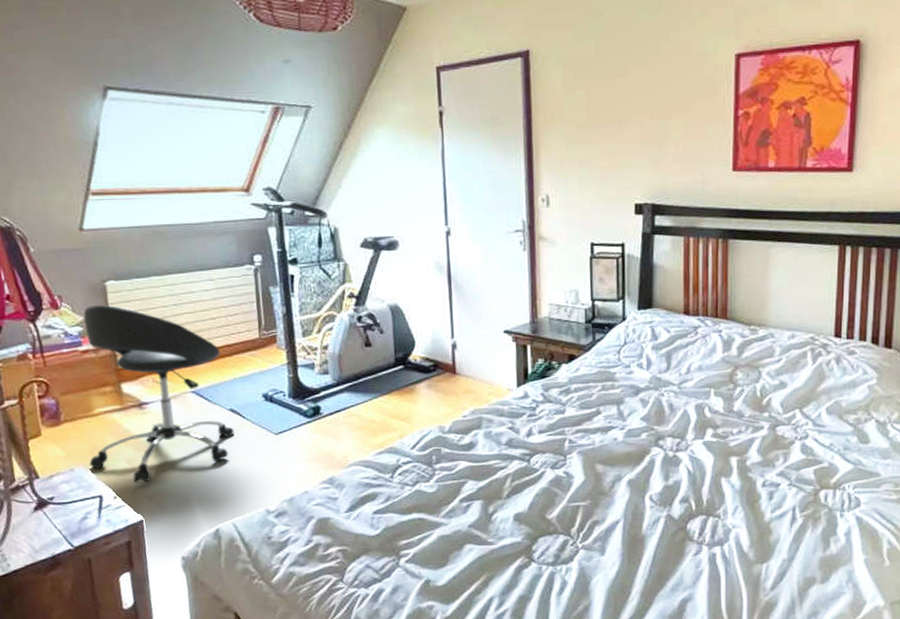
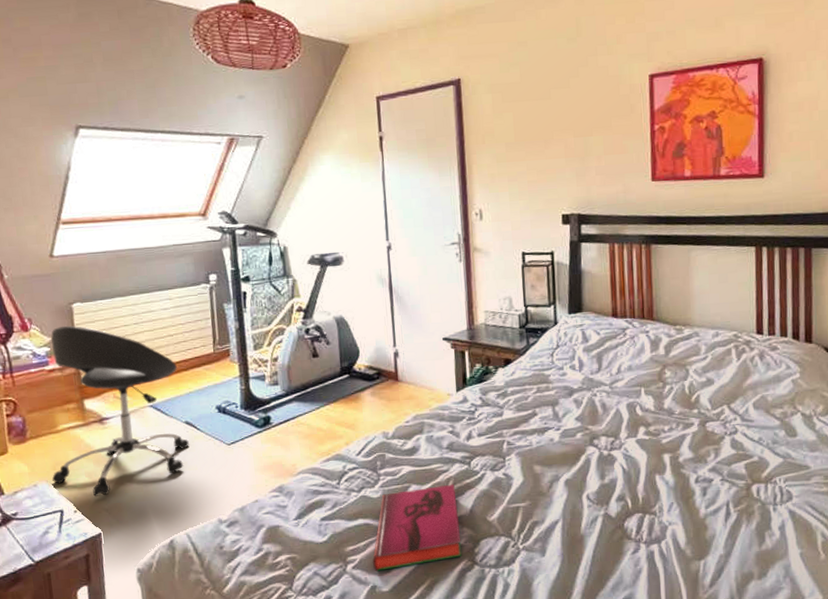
hardback book: none [427,481,519,566] -> present [373,484,461,572]

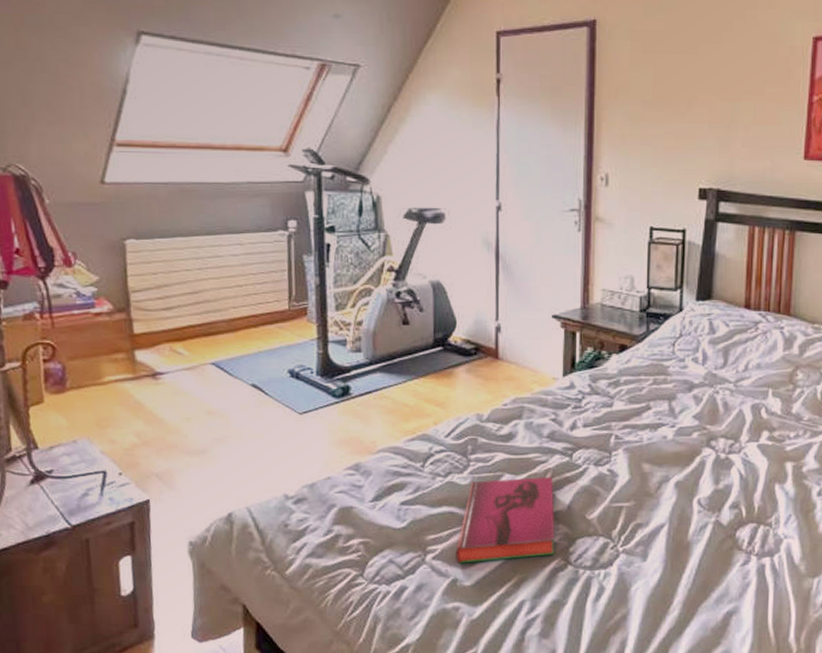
chair: present [50,325,189,496] -> none [95,264,255,459]

